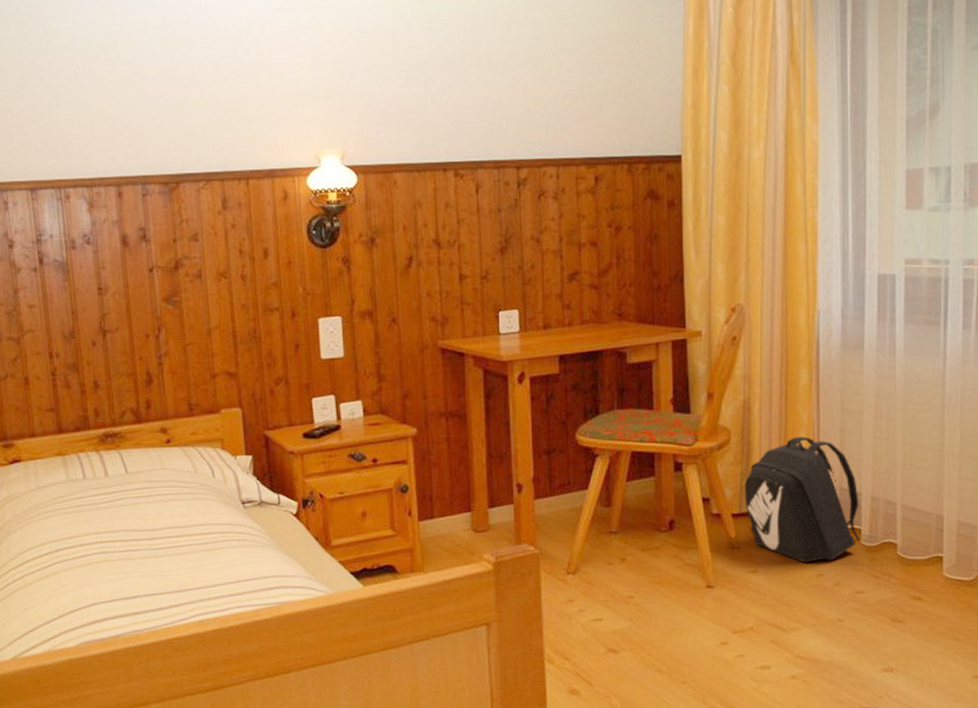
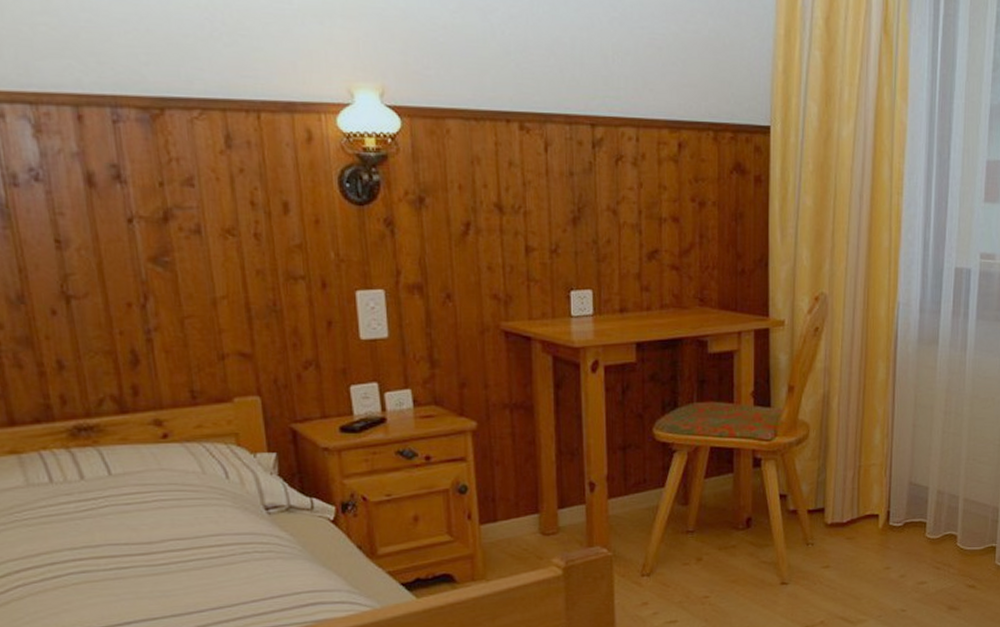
backpack: present [744,436,860,563] -> none [820,431,926,557]

